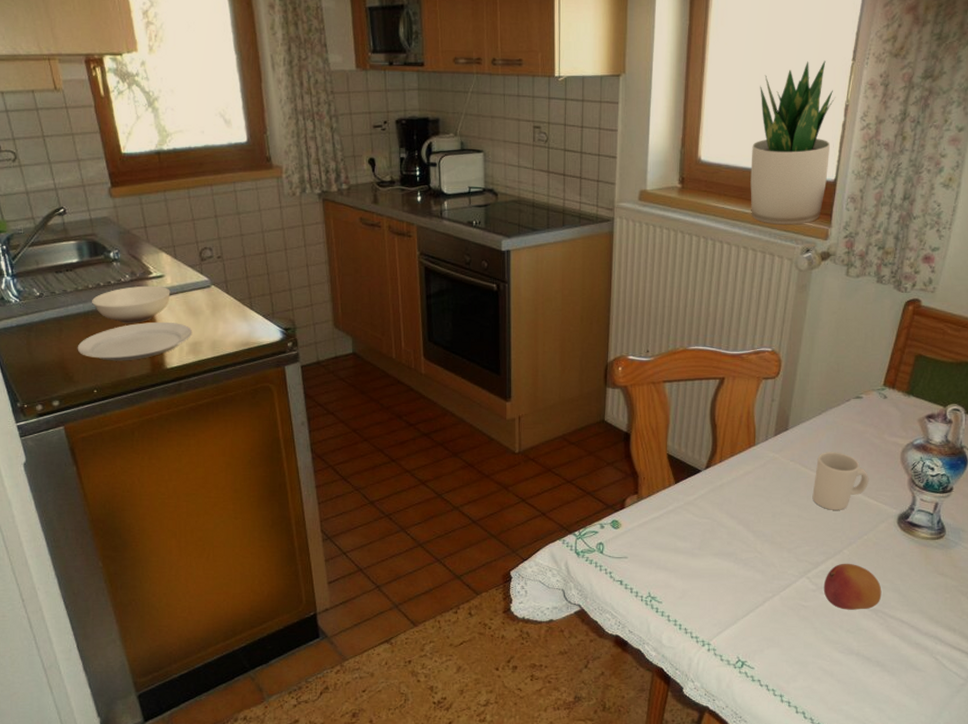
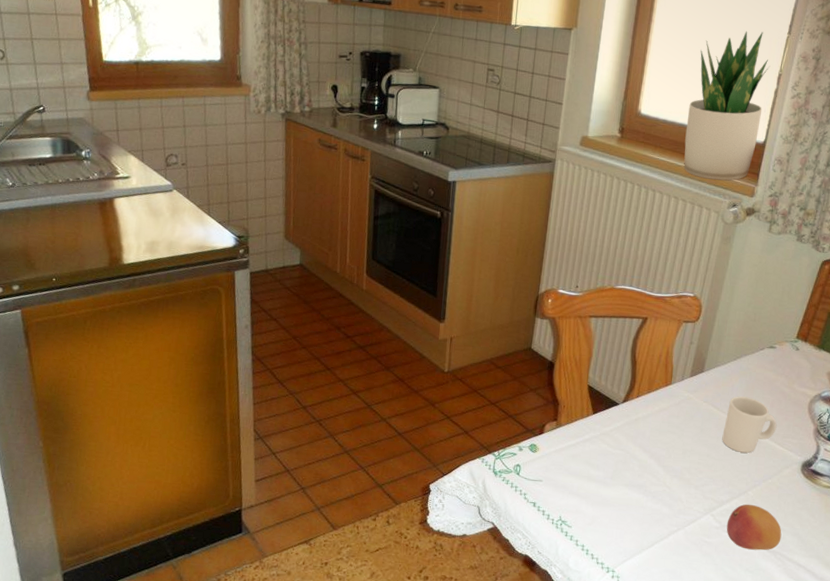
plate: present [77,321,193,361] -> none [41,219,152,254]
bowl: present [92,285,171,323] -> none [60,184,135,219]

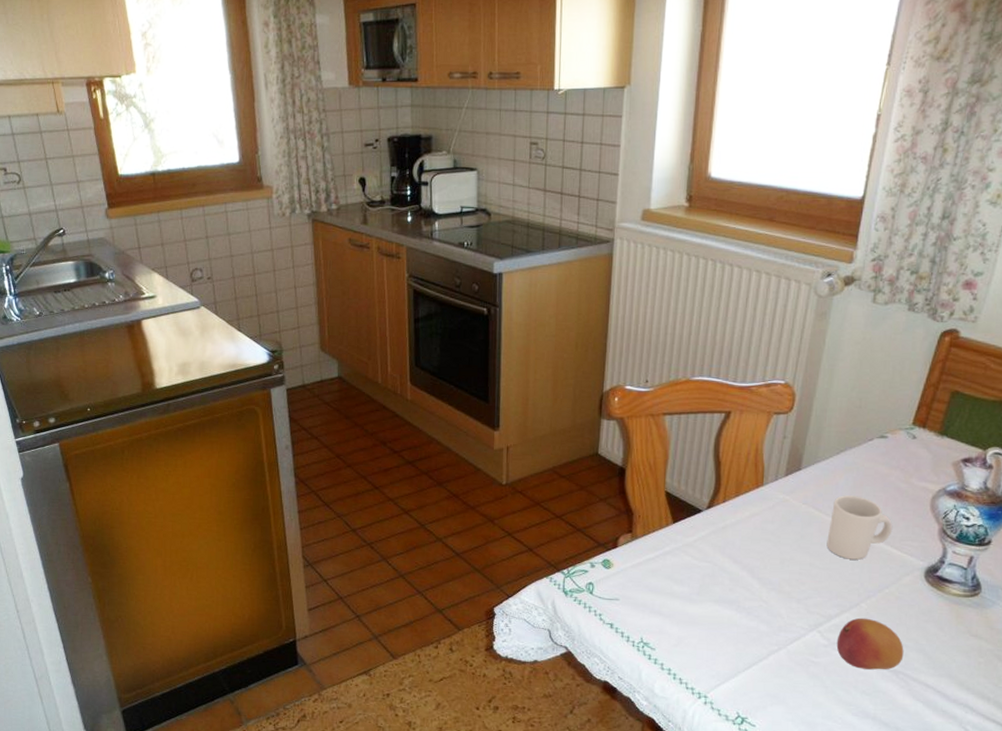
planter: present [683,31,771,181] -> none [765,66,867,248]

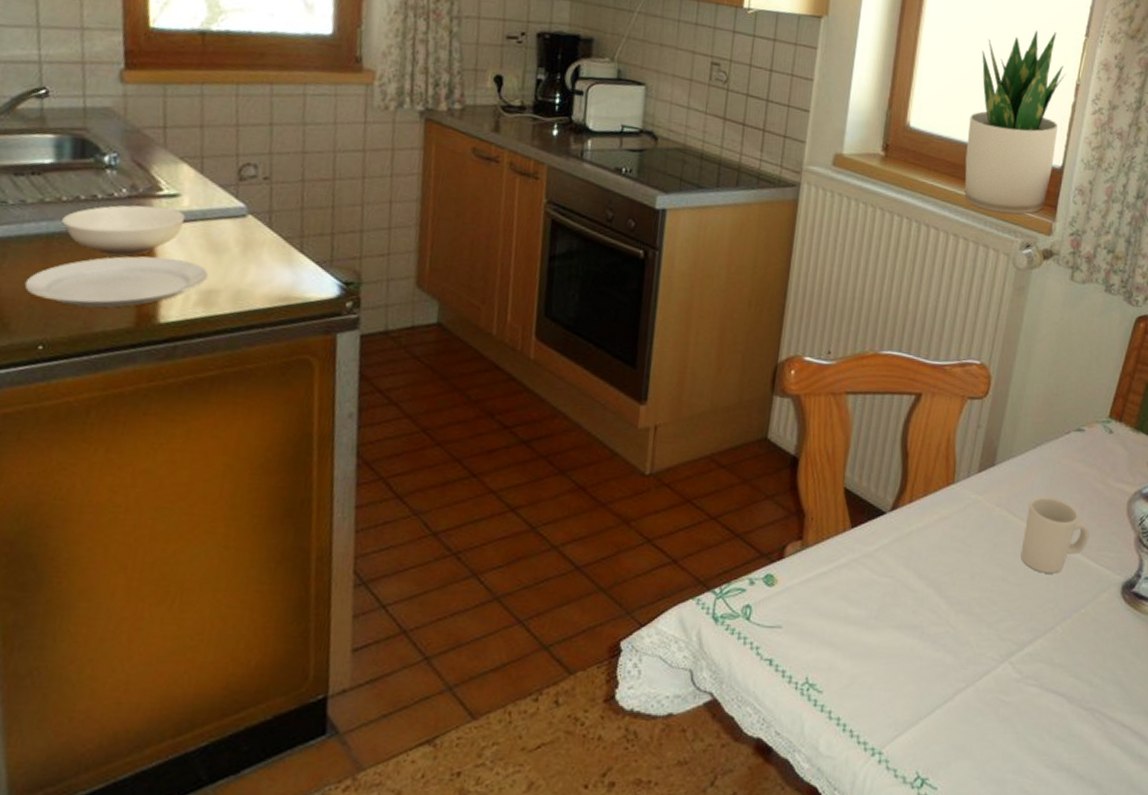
plate: none [73,342,182,381] -> present [24,256,209,308]
bowl: none [87,306,162,343] -> present [62,205,186,257]
planter: none [765,66,867,248] -> present [964,30,1066,215]
fruit: present [836,617,904,670] -> none [1029,644,1100,709]

